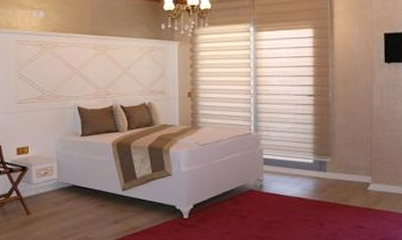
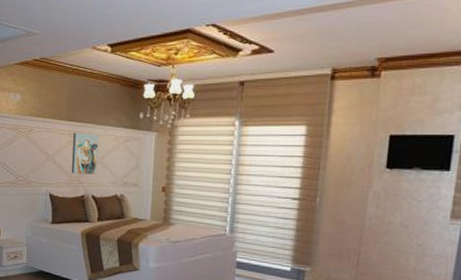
wall art: none [98,45,124,86] -> present [71,132,99,174]

